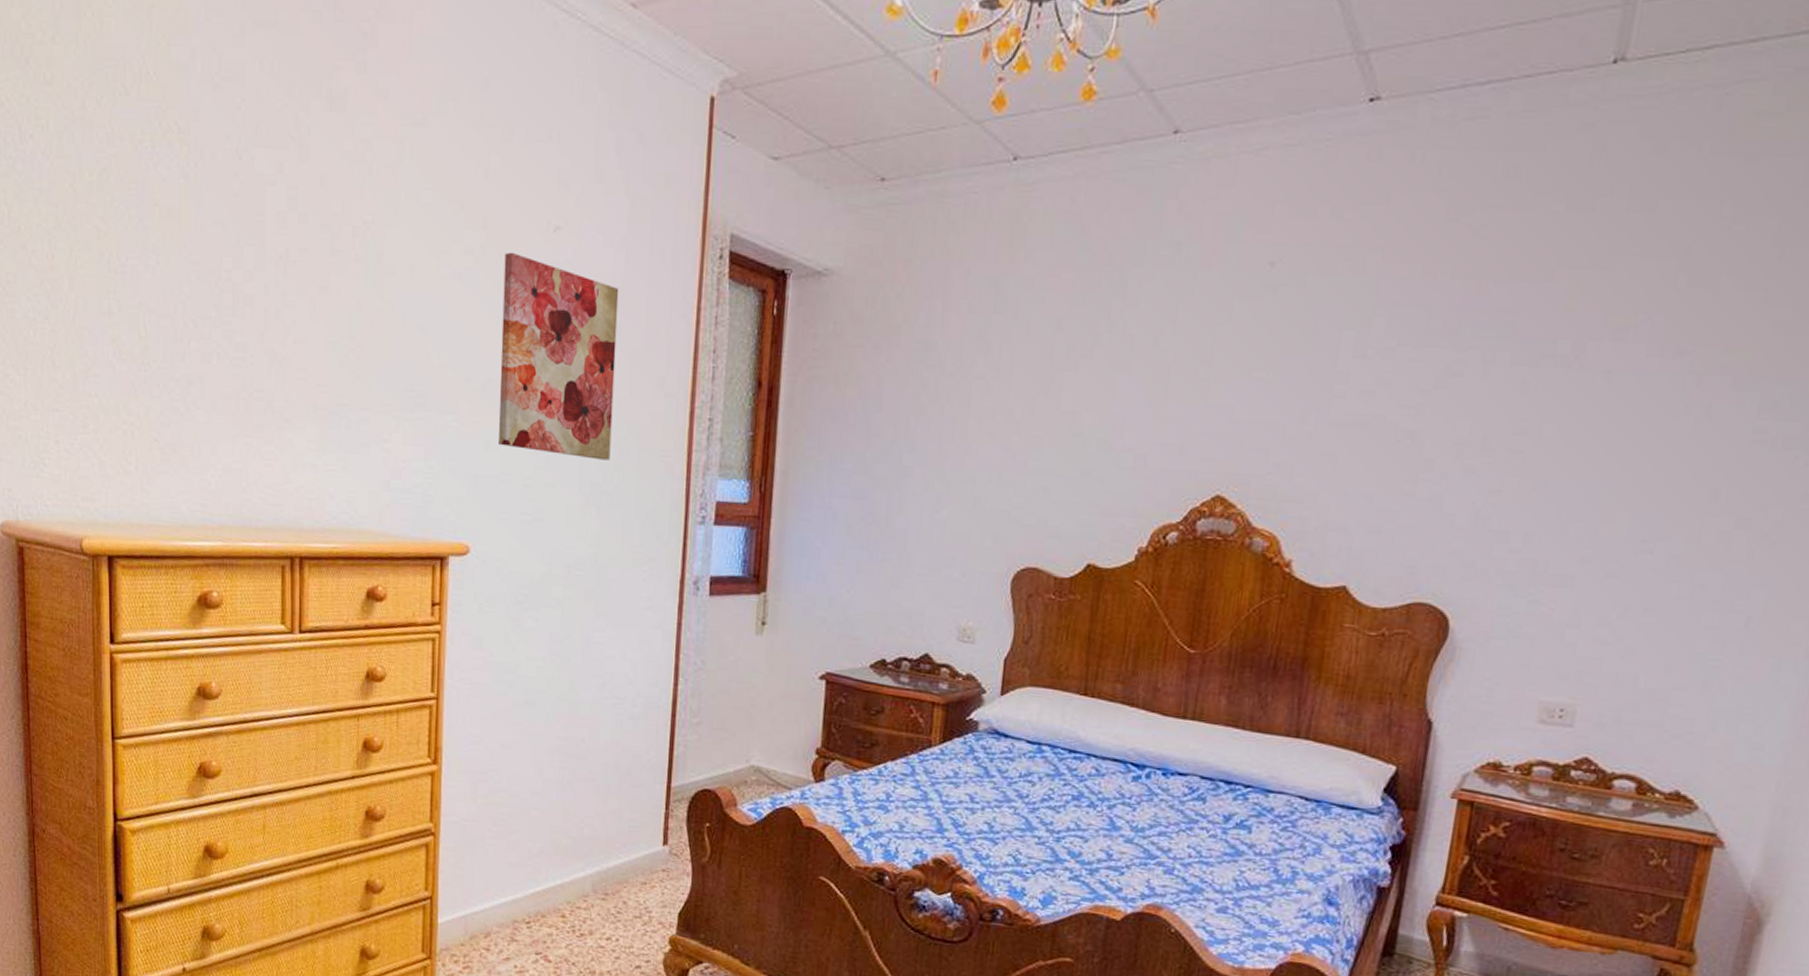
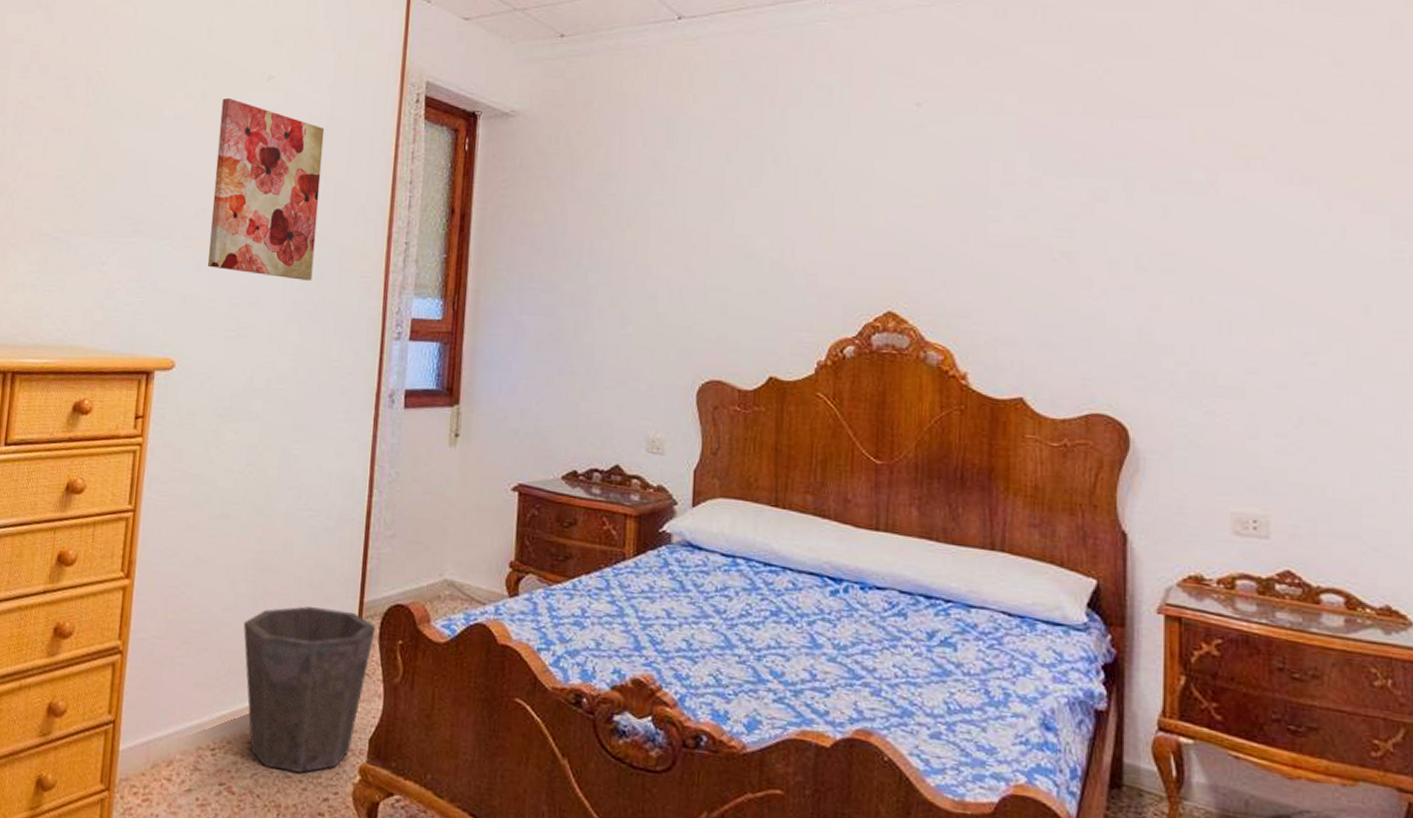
waste bin: none [552,791,684,944] -> present [243,606,376,773]

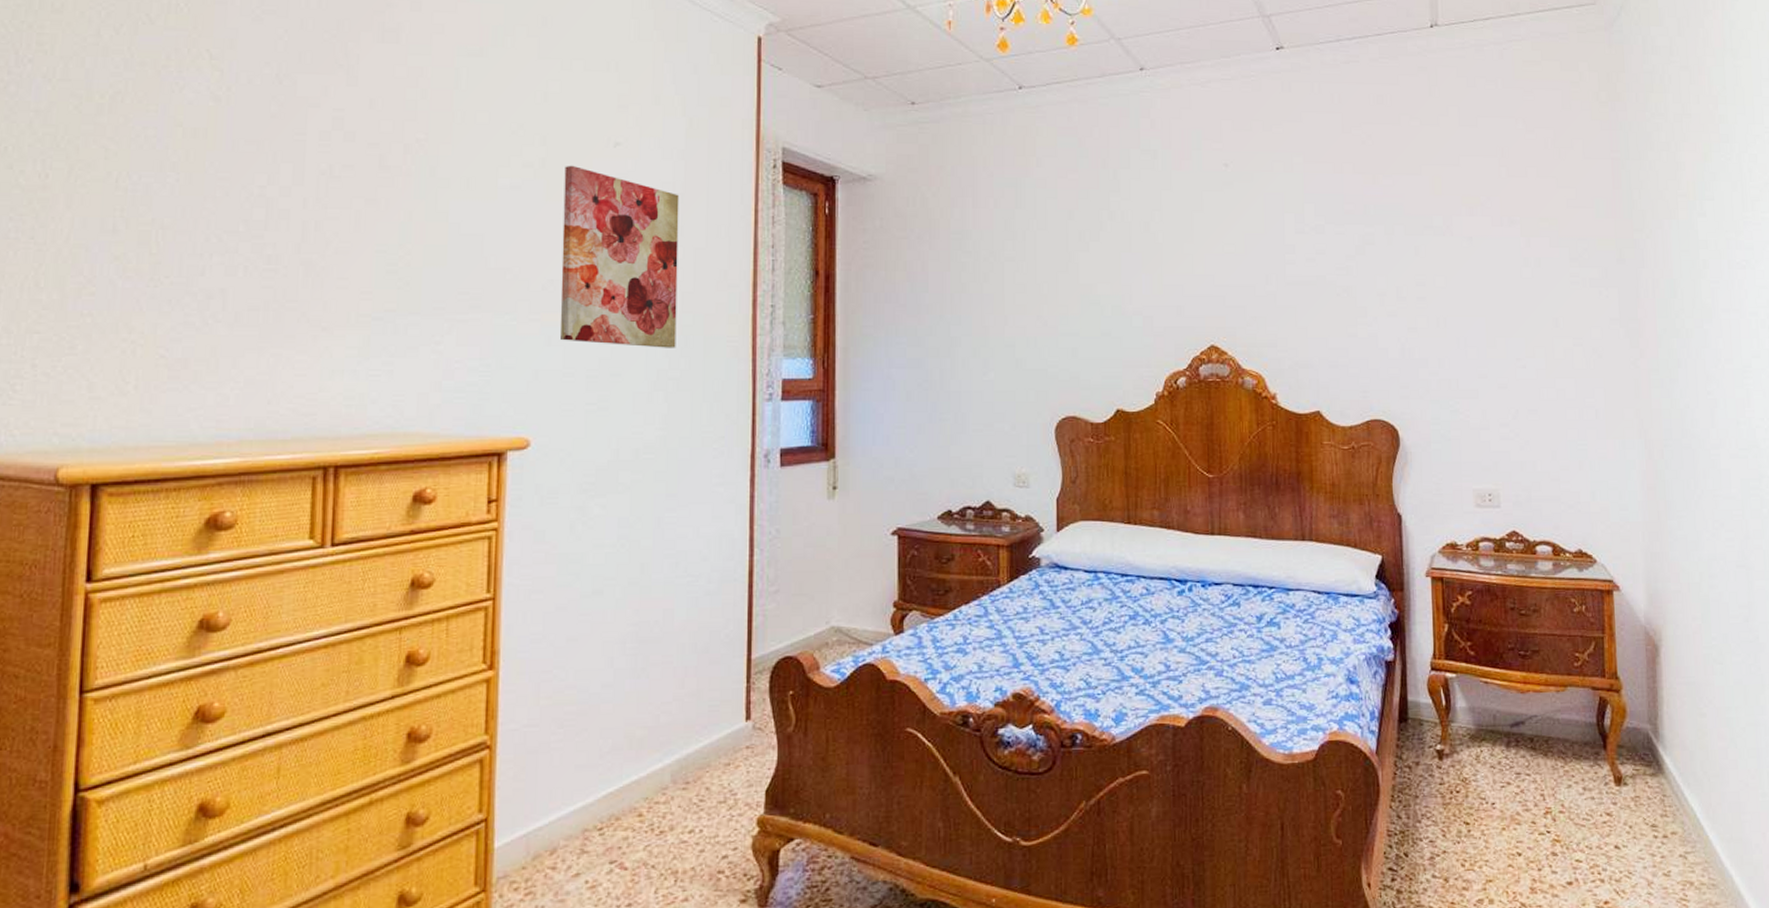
waste bin: present [243,606,376,773] -> none [625,670,765,837]

